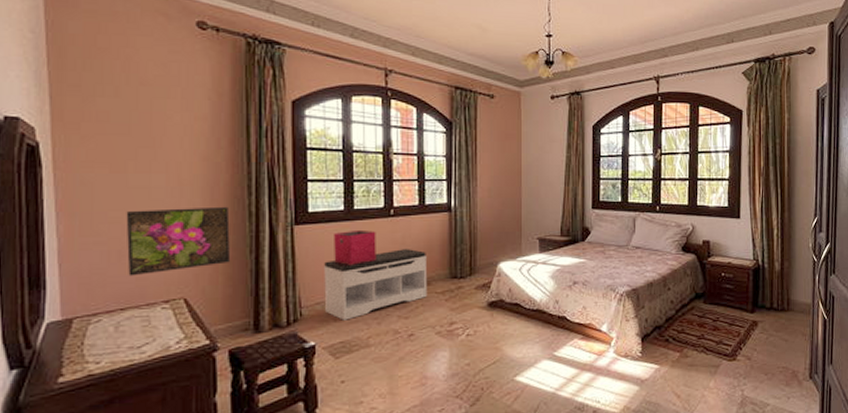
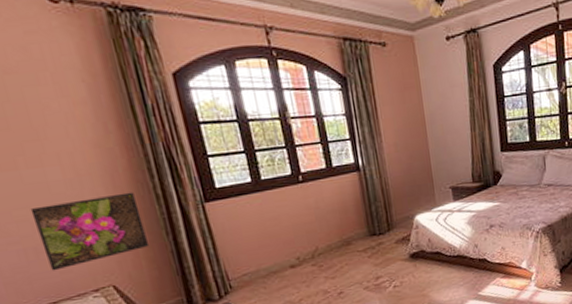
bench: present [324,249,428,321] -> none [242,212,350,288]
storage bin: present [334,229,376,265] -> none [246,199,293,235]

